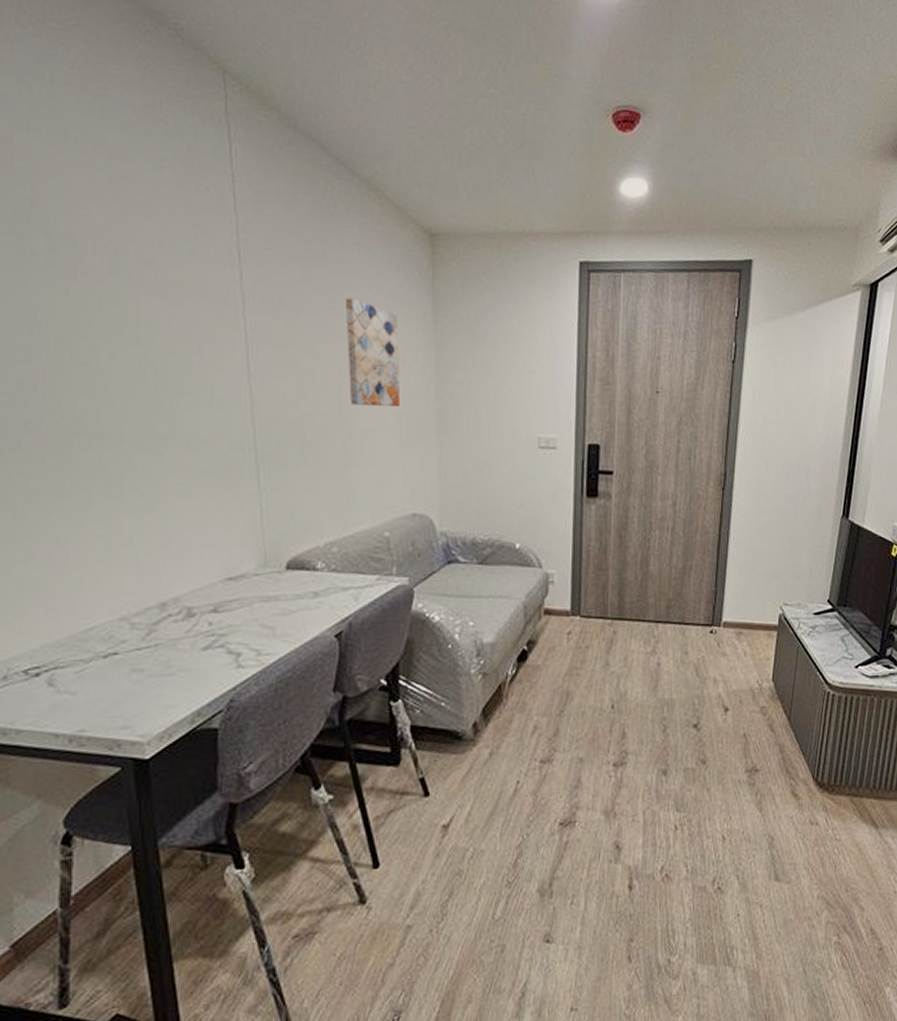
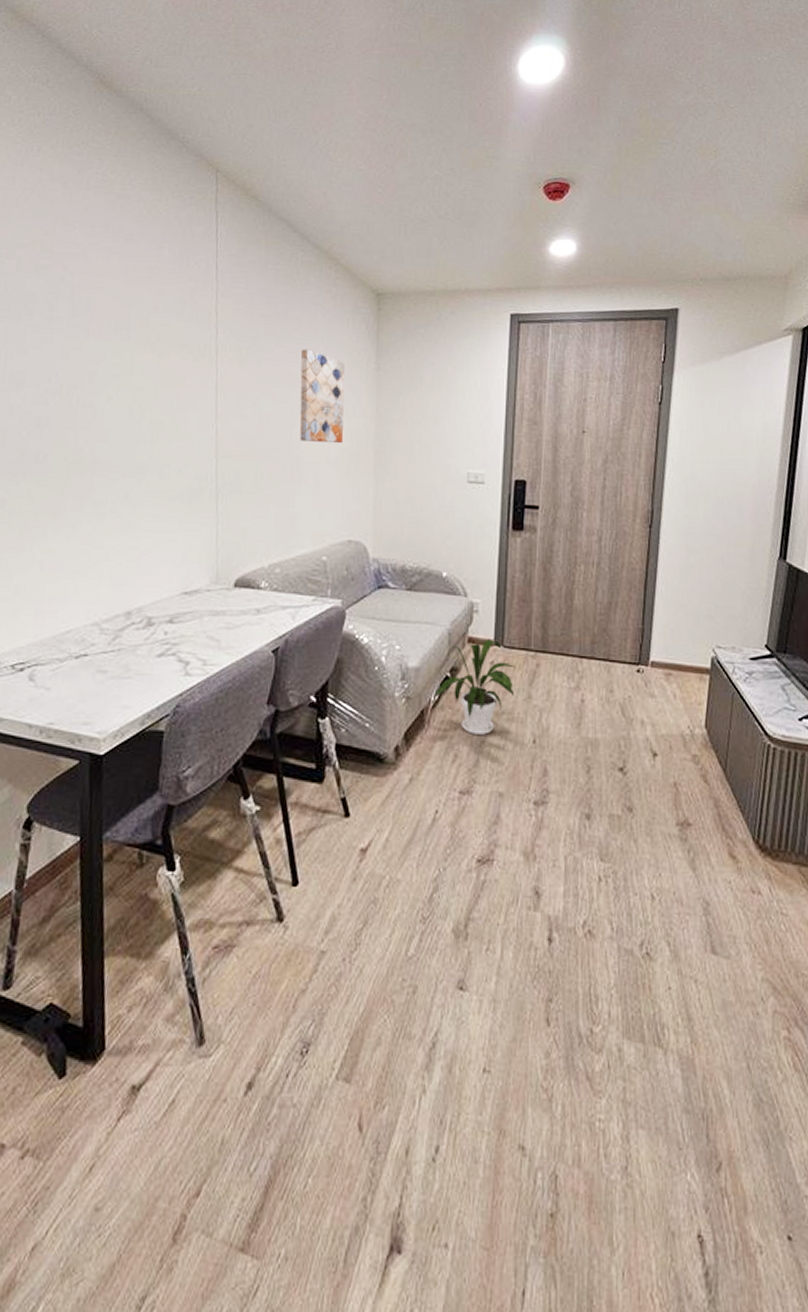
house plant: none [511,609,594,705] -> present [434,638,517,735]

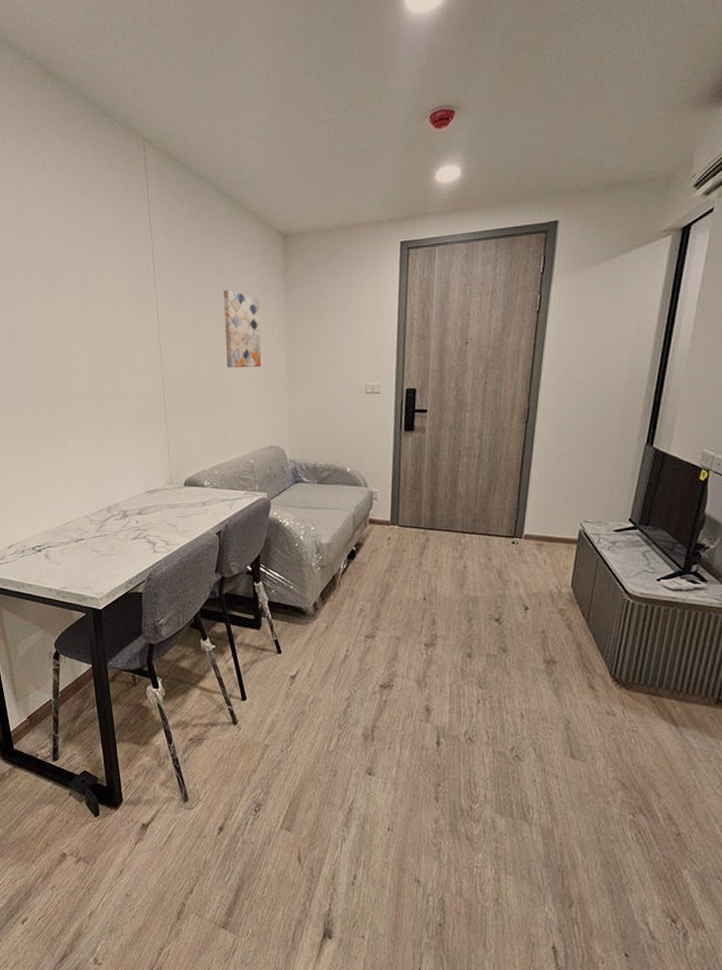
house plant: present [434,638,517,735] -> none [343,519,410,594]

